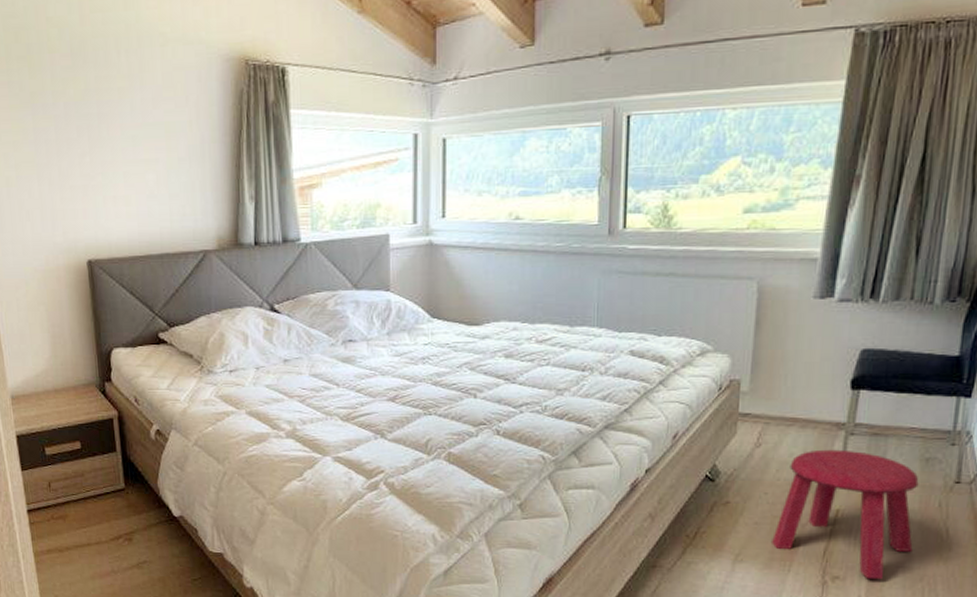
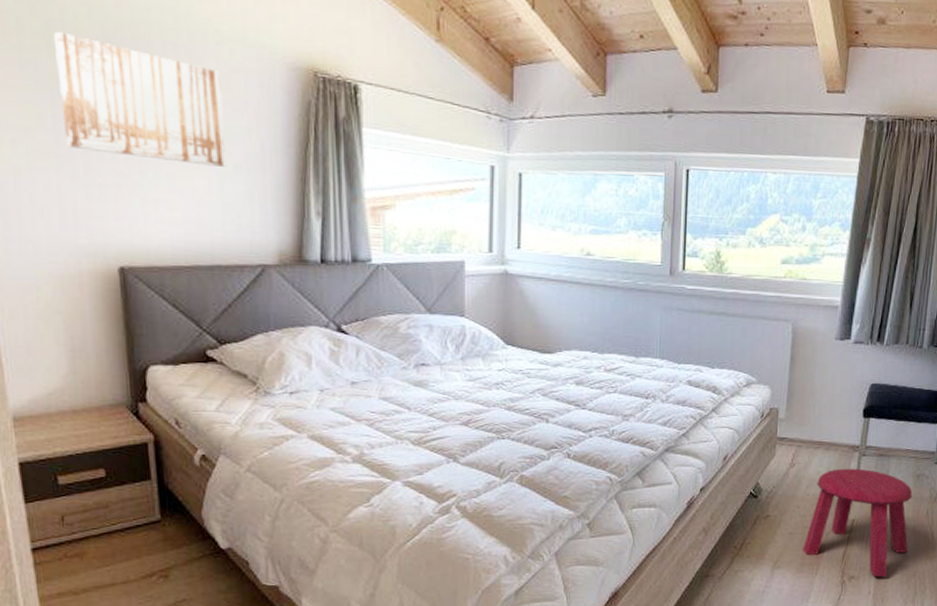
wall art: none [33,53,172,161] -> present [54,31,227,167]

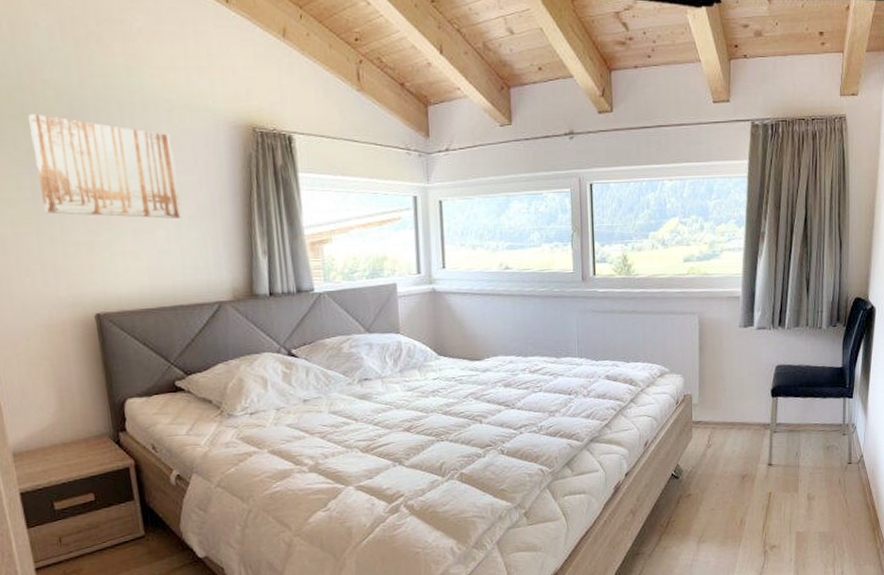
stool: present [803,468,913,578] -> none [725,444,824,545]

